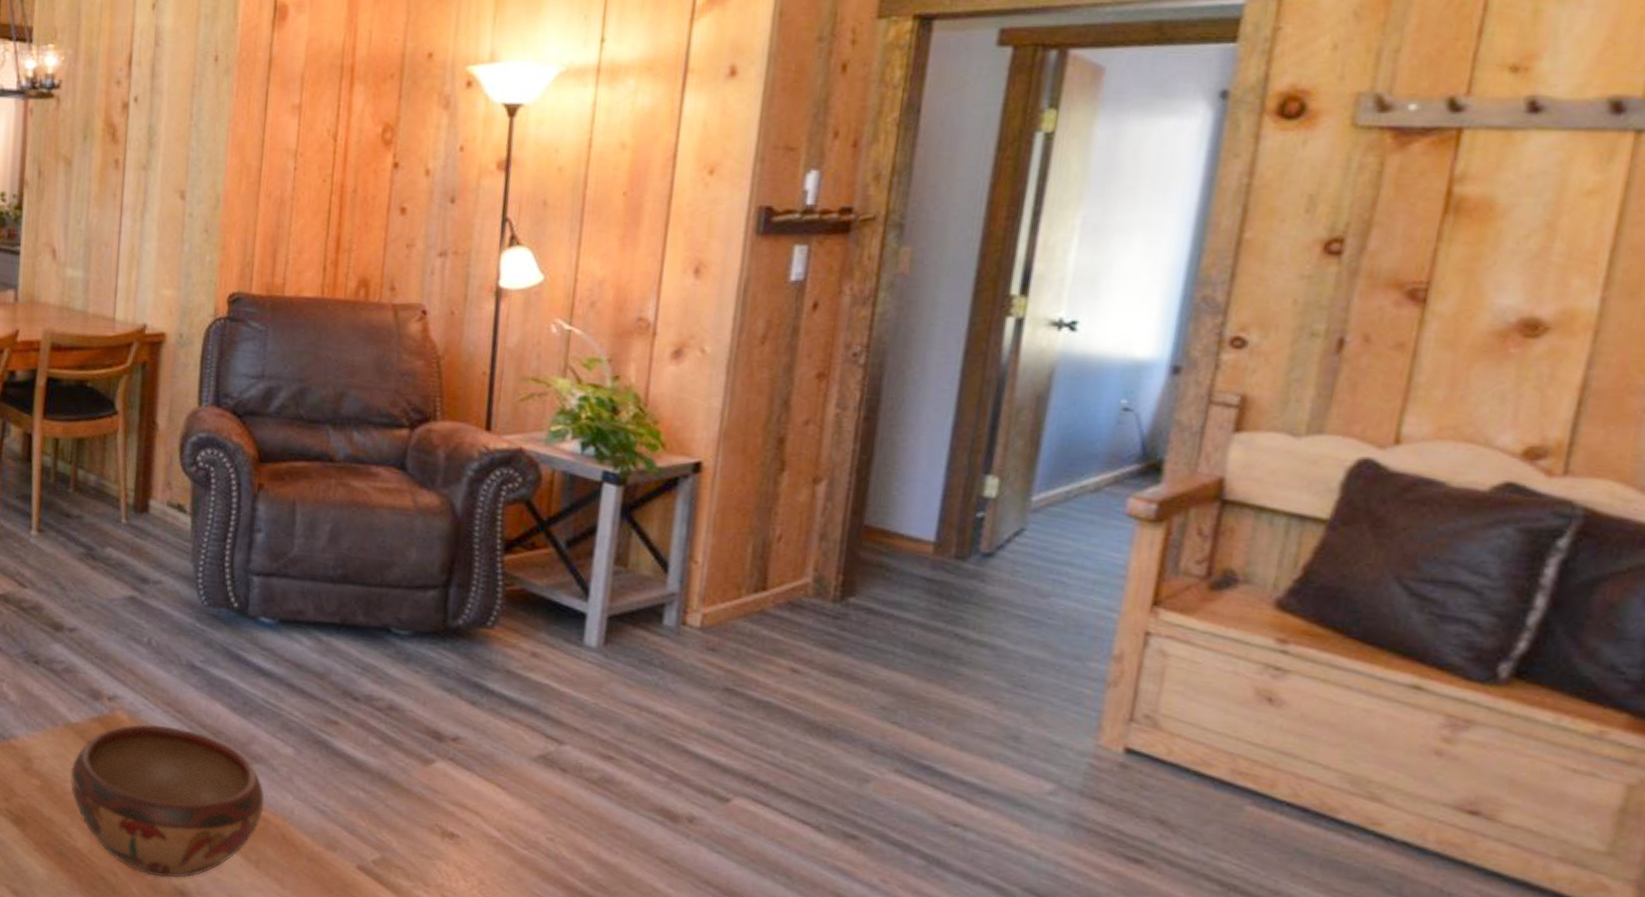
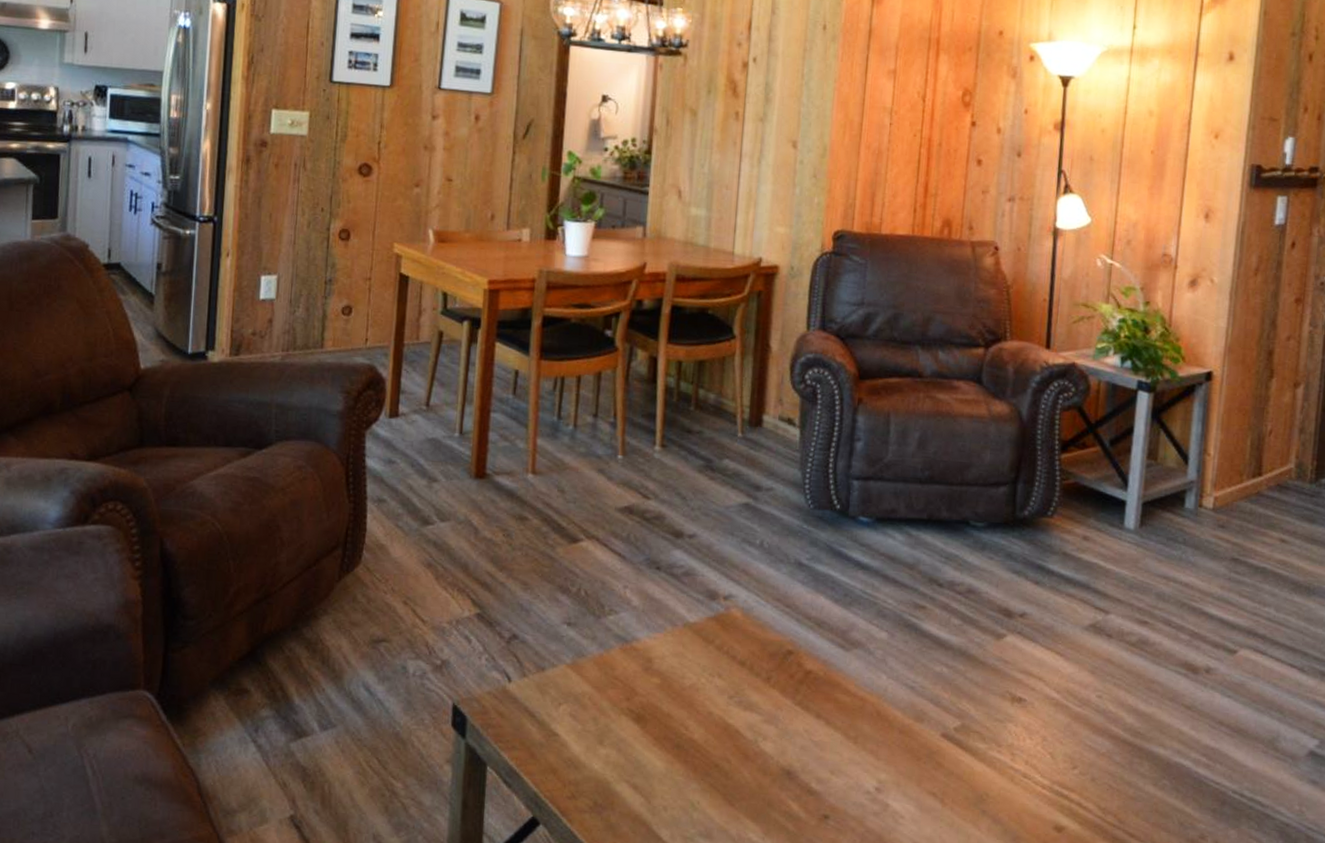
decorative bowl: present [70,724,265,878] -> none [687,619,862,760]

